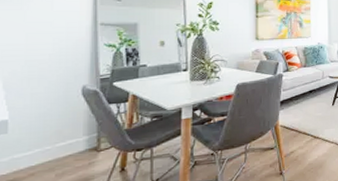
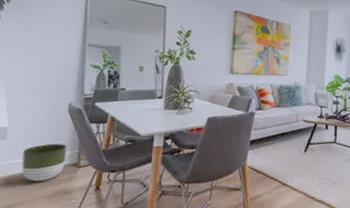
planter: none [29,129,84,174] -> present [21,143,68,182]

